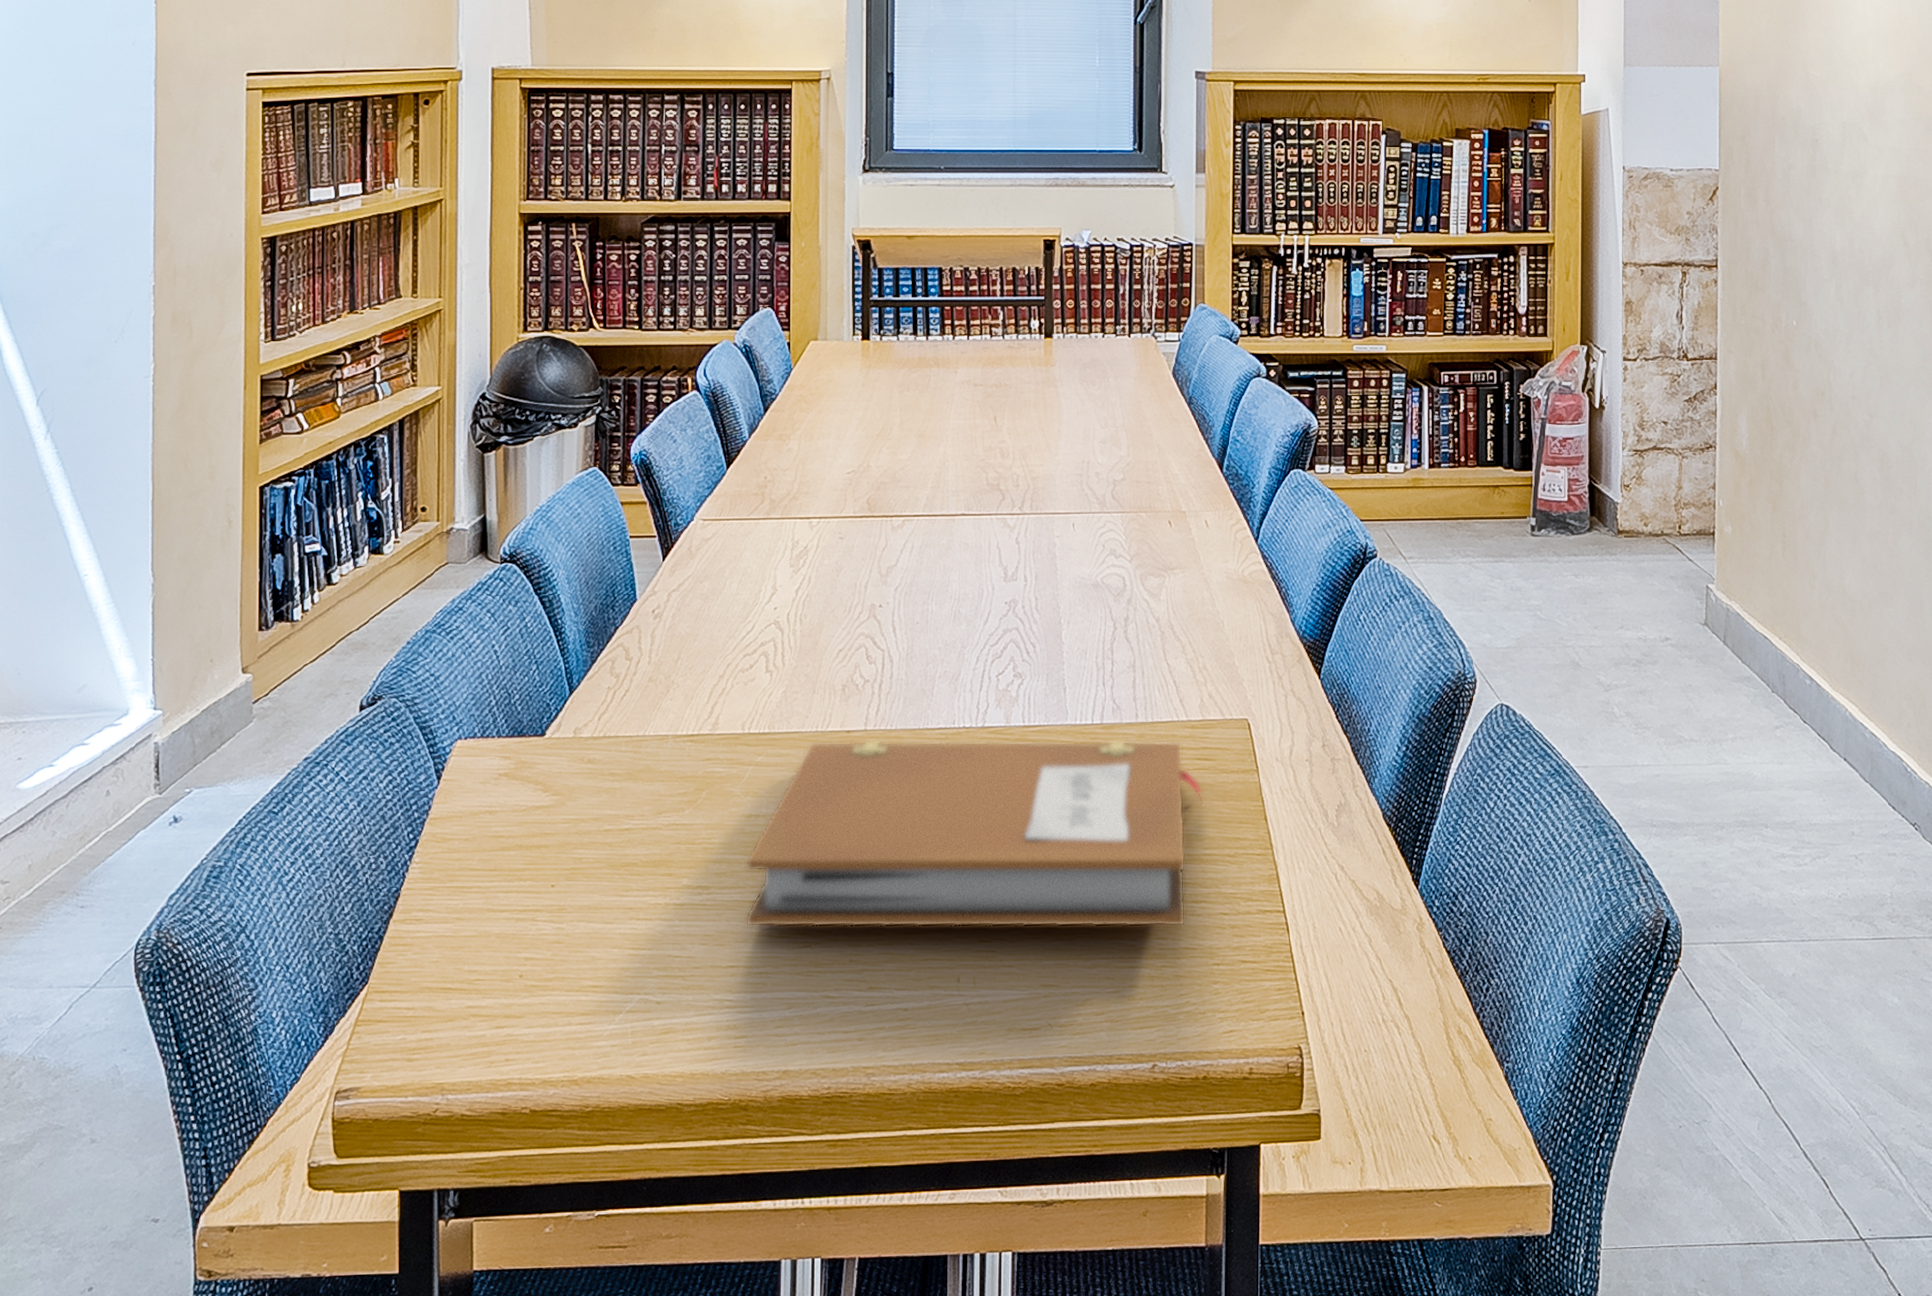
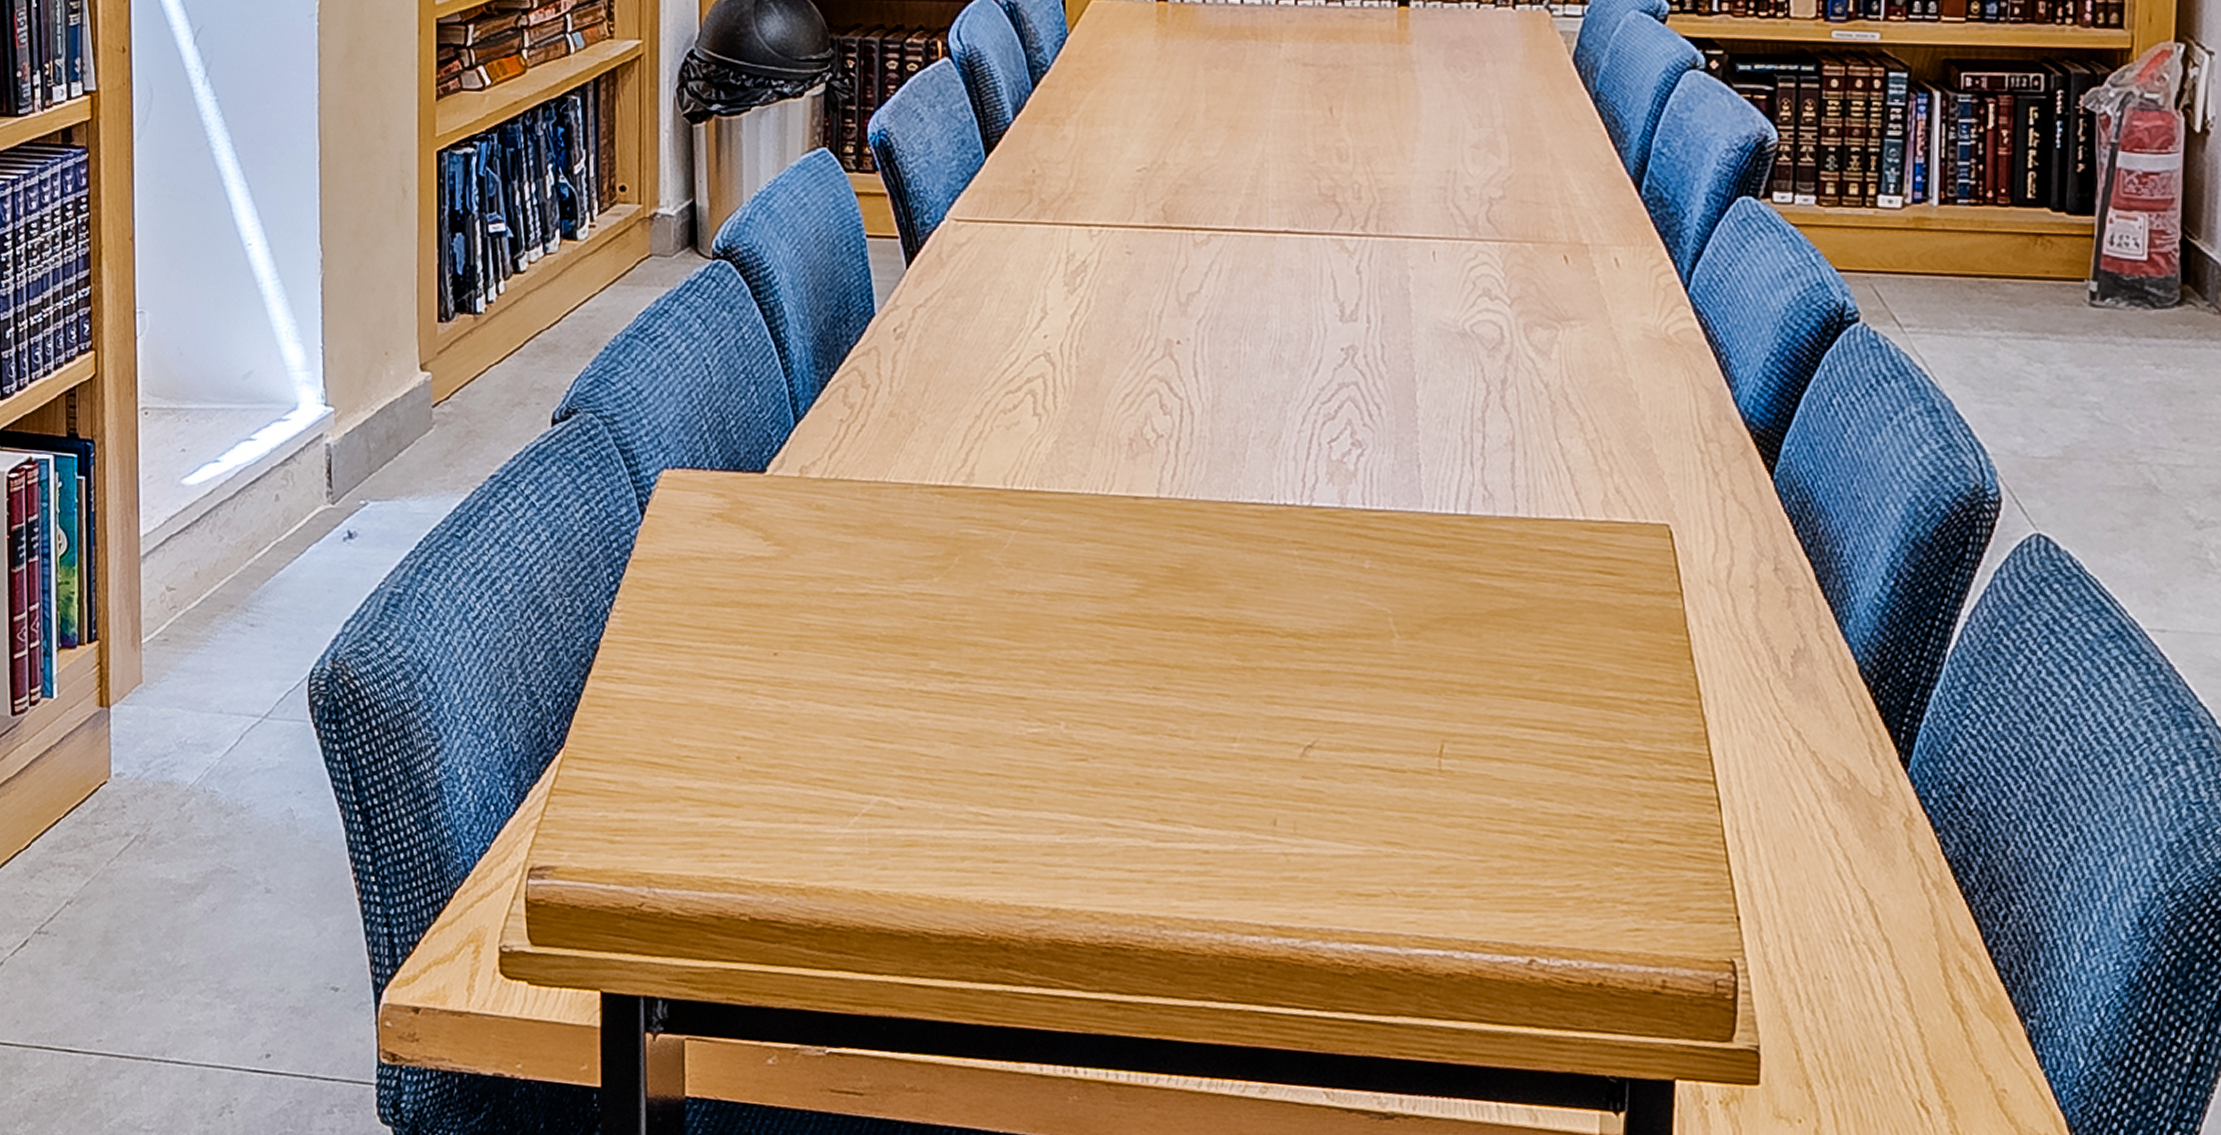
notebook: present [745,739,1203,928] -> none [1006,507,1605,787]

